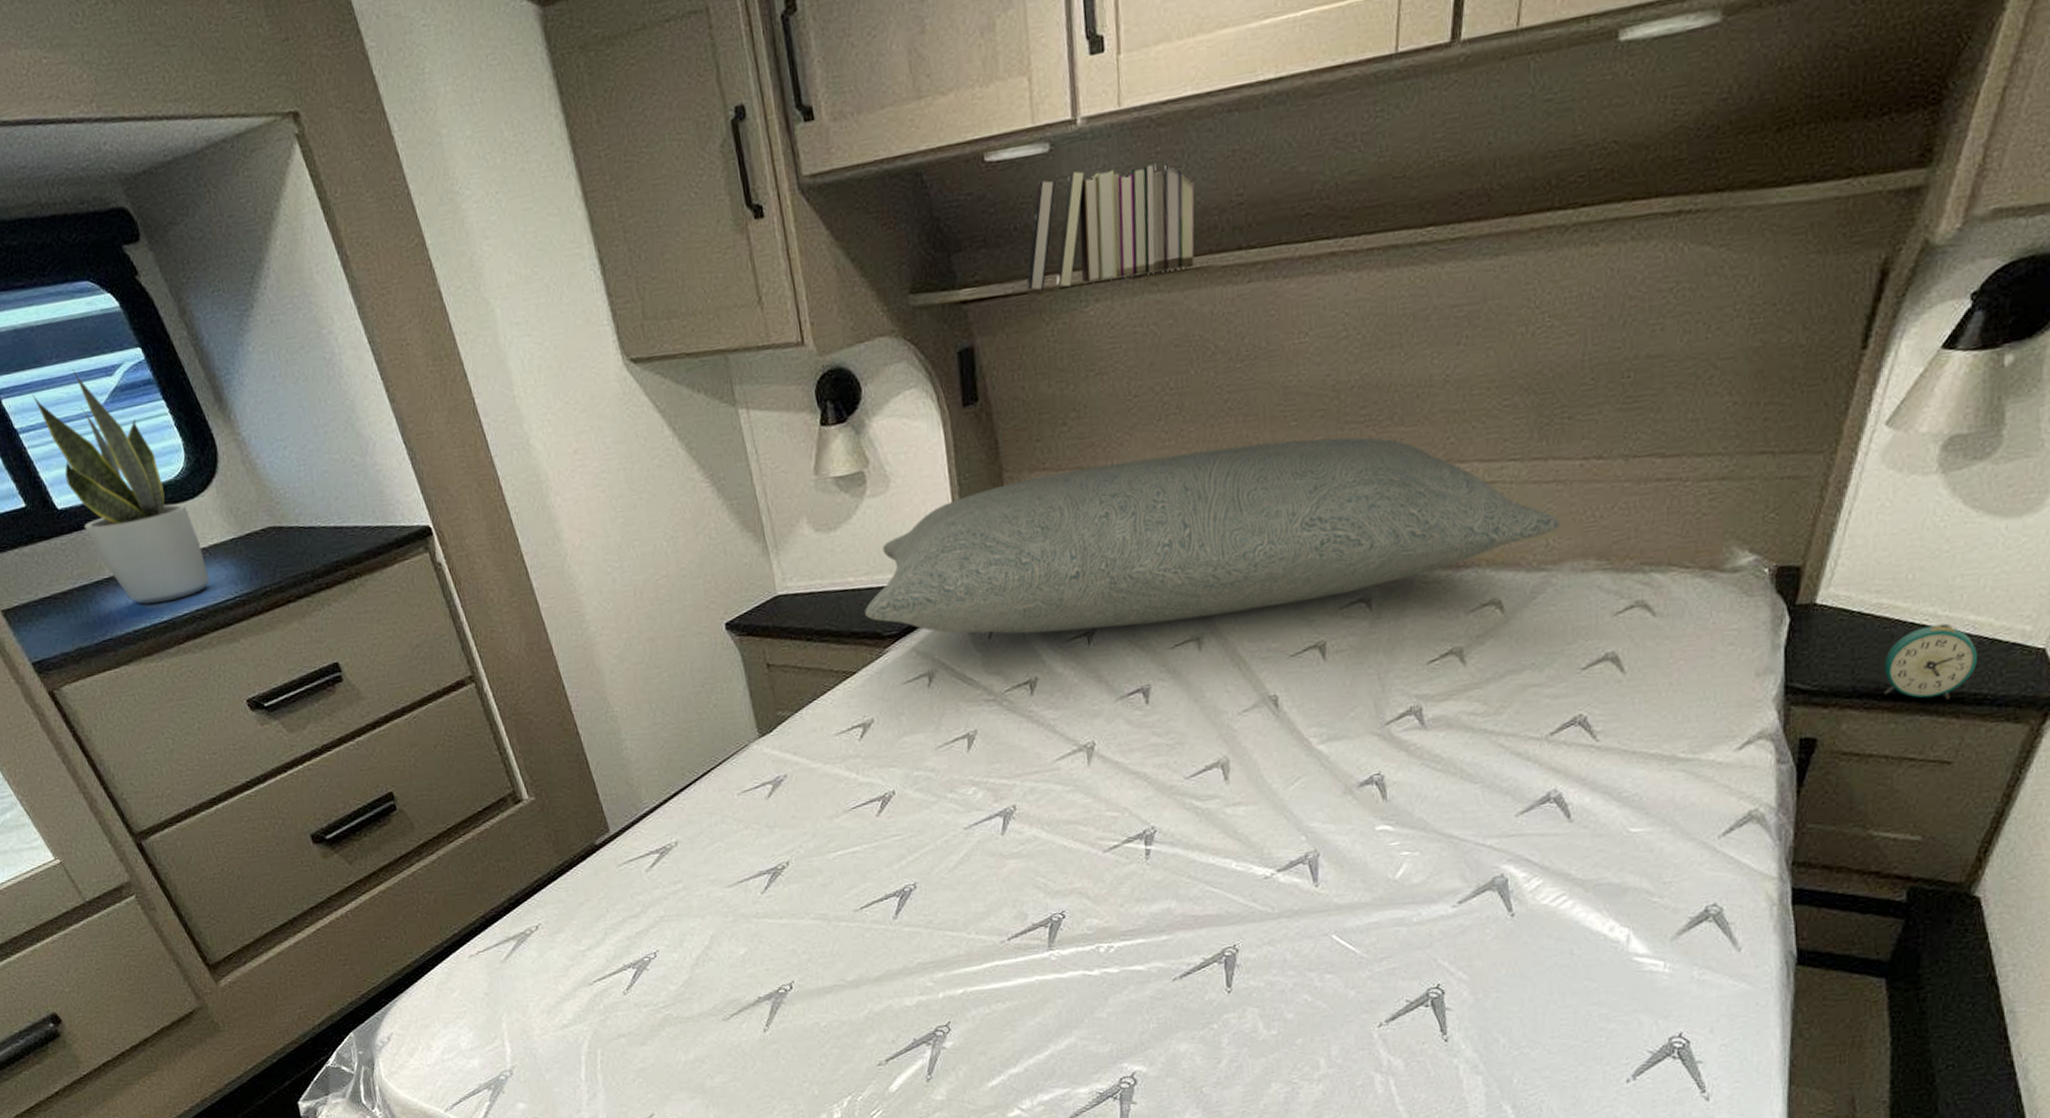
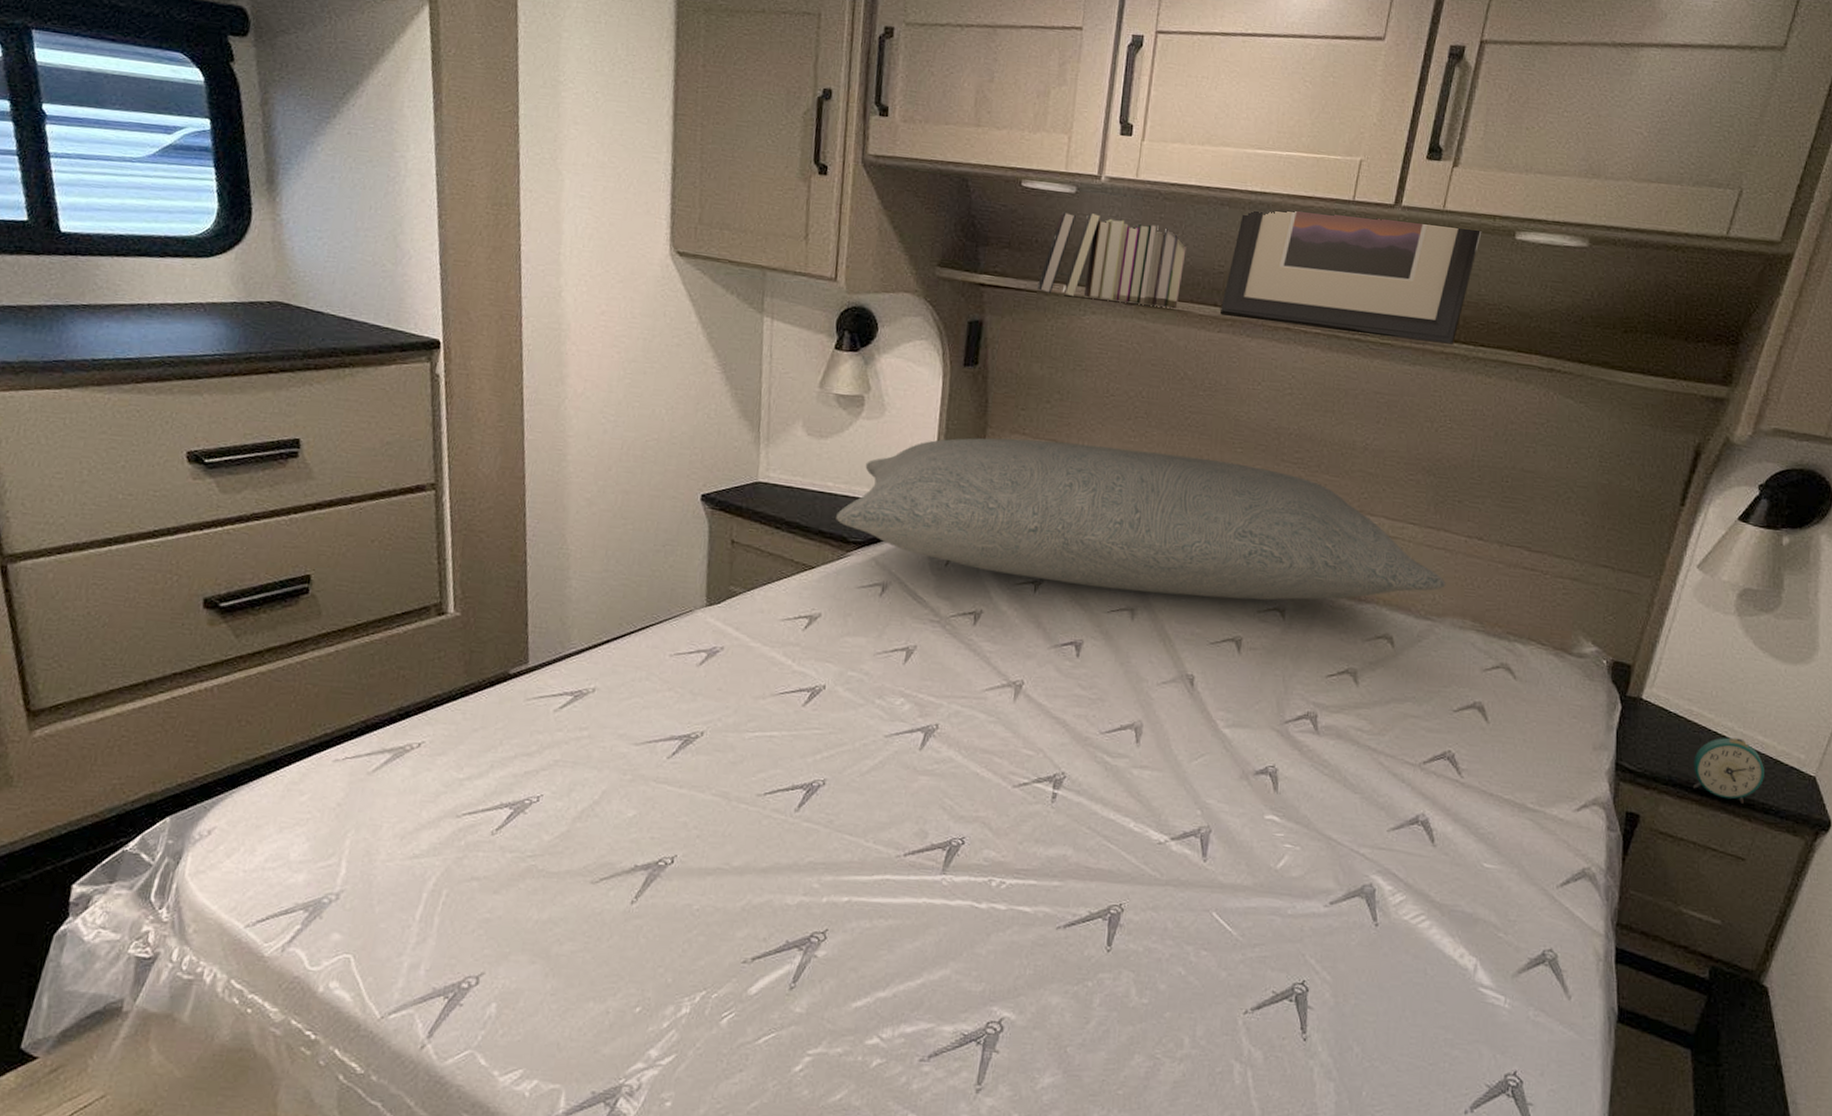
potted plant: present [32,370,210,604] -> none [80,119,199,342]
picture frame: none [1246,44,1572,260] -> present [1219,211,1482,346]

